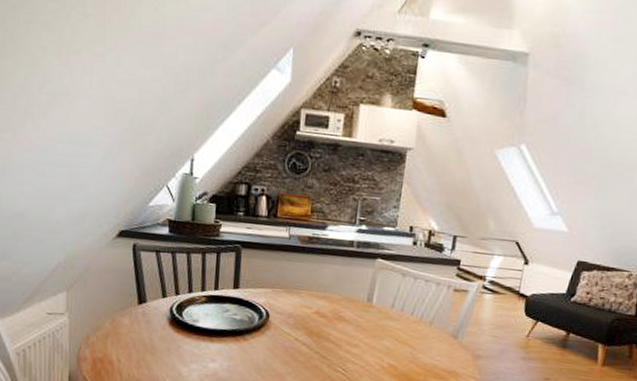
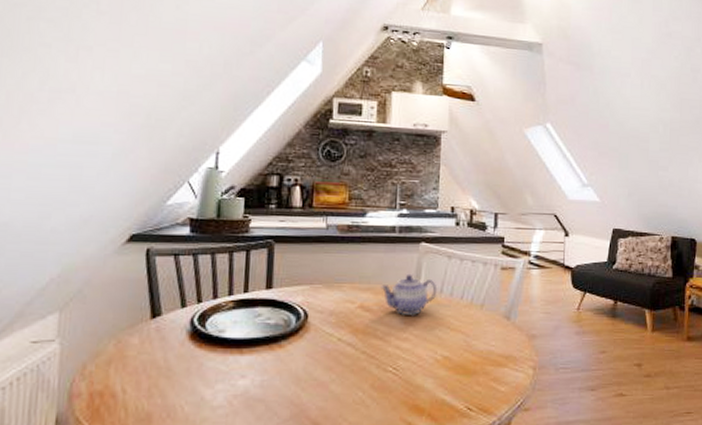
teapot: none [336,287,389,326] -> present [381,273,438,316]

